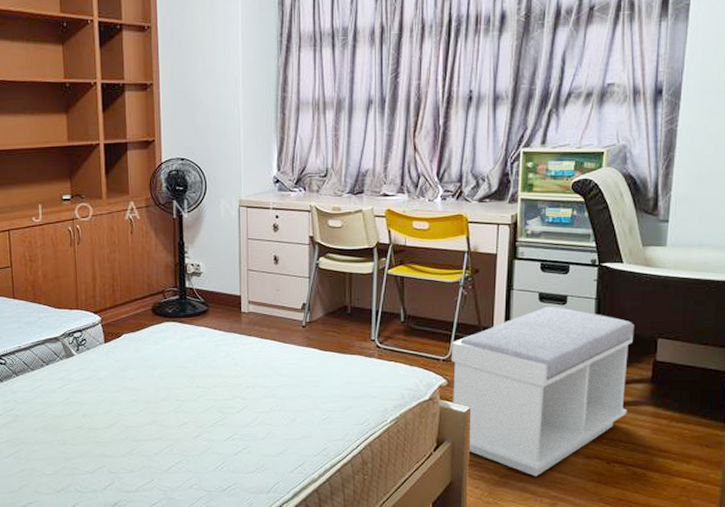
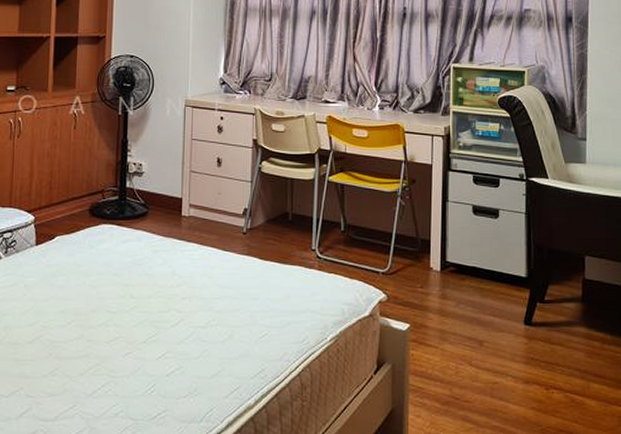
bench: present [451,306,635,477] -> none [390,219,563,404]

